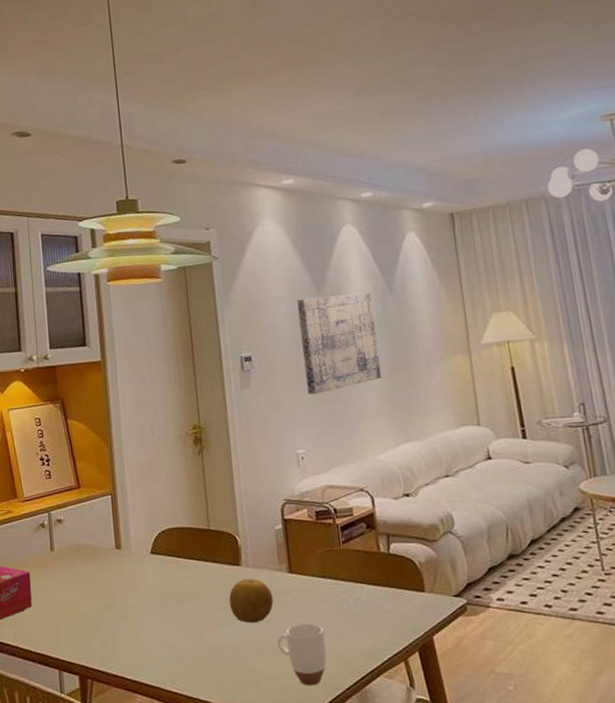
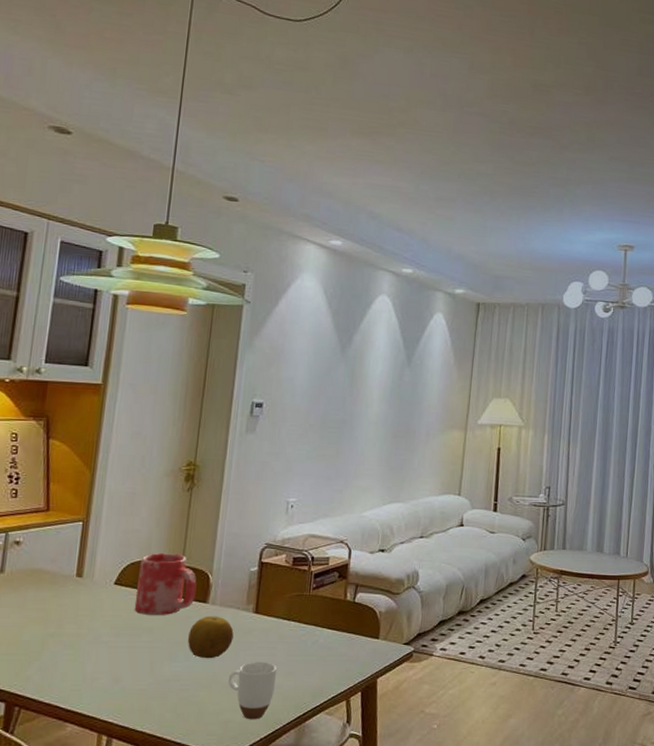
vase: none [169,518,228,582] -> present [134,552,197,615]
wall art: present [297,292,382,395] -> none [311,356,391,448]

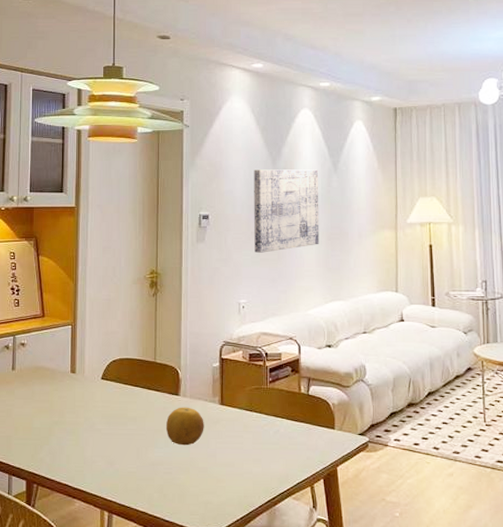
vase: present [134,552,197,615] -> none [119,351,169,406]
mug: present [228,662,278,720] -> none [203,449,246,502]
wall art: none [311,356,391,448] -> present [254,169,320,253]

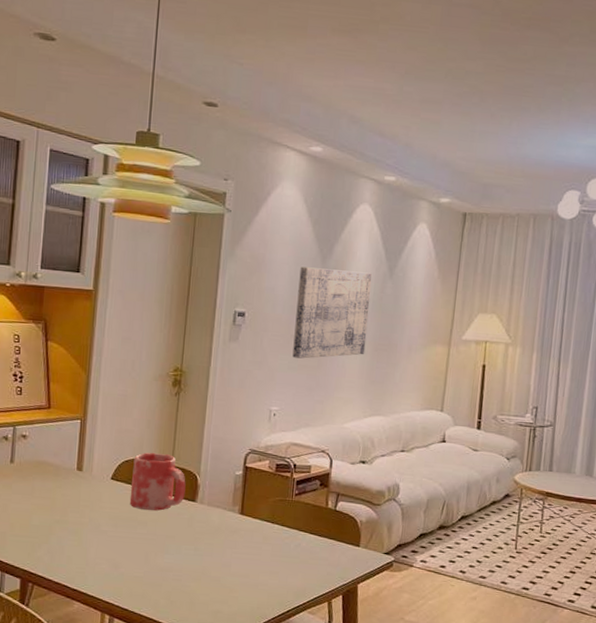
vase: none [119,351,169,406] -> present [129,452,186,511]
fruit: present [165,407,204,446] -> none [178,514,221,554]

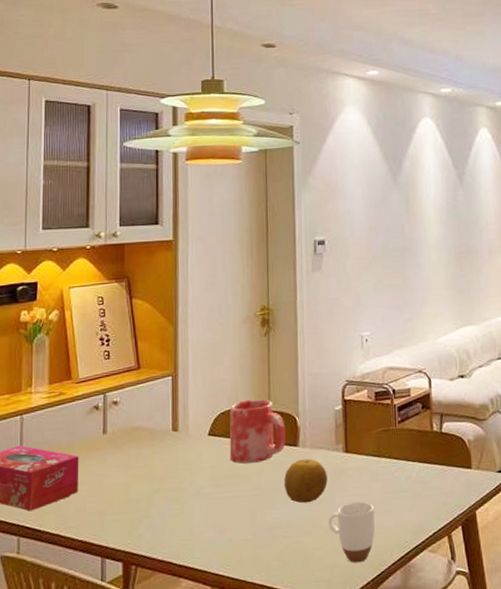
fruit: none [178,514,221,554] -> present [283,458,328,504]
mug: none [216,559,263,613] -> present [328,501,375,563]
wall art: present [292,266,373,359] -> none [373,183,447,279]

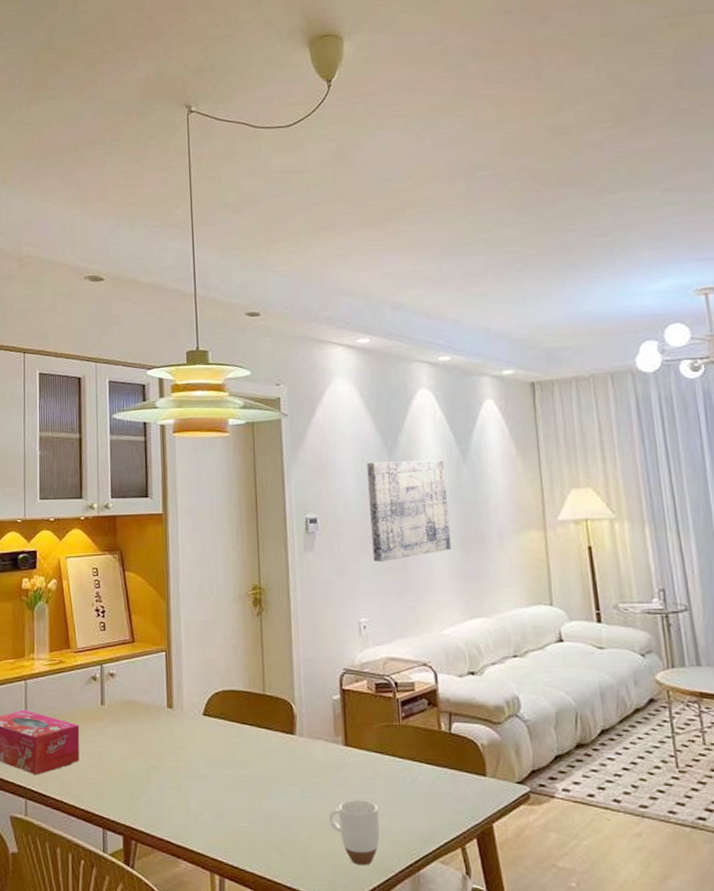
vase: present [229,399,286,464] -> none [223,681,282,748]
fruit: present [283,458,328,504] -> none [281,748,327,796]
wall art: none [373,183,447,279] -> present [366,460,452,562]

